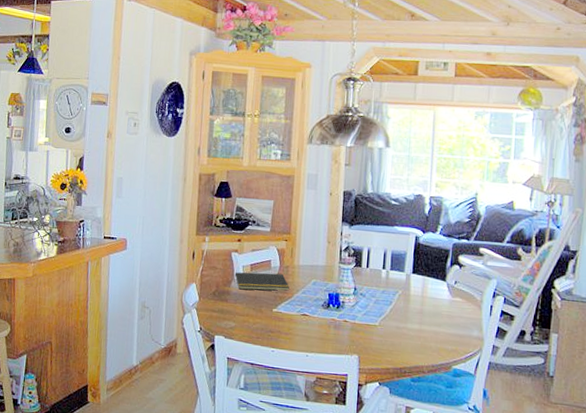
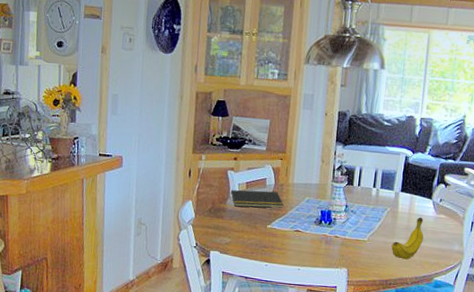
fruit: none [404,300,439,346] -> present [391,217,424,260]

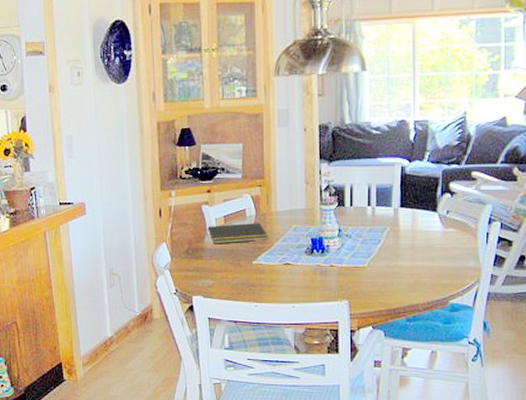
fruit: present [391,217,424,260] -> none [396,233,432,284]

